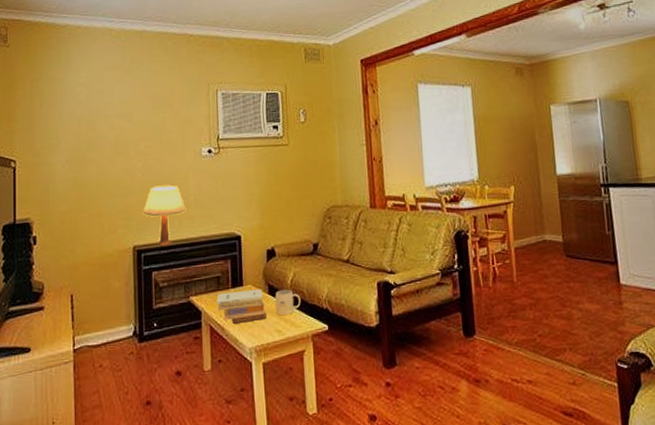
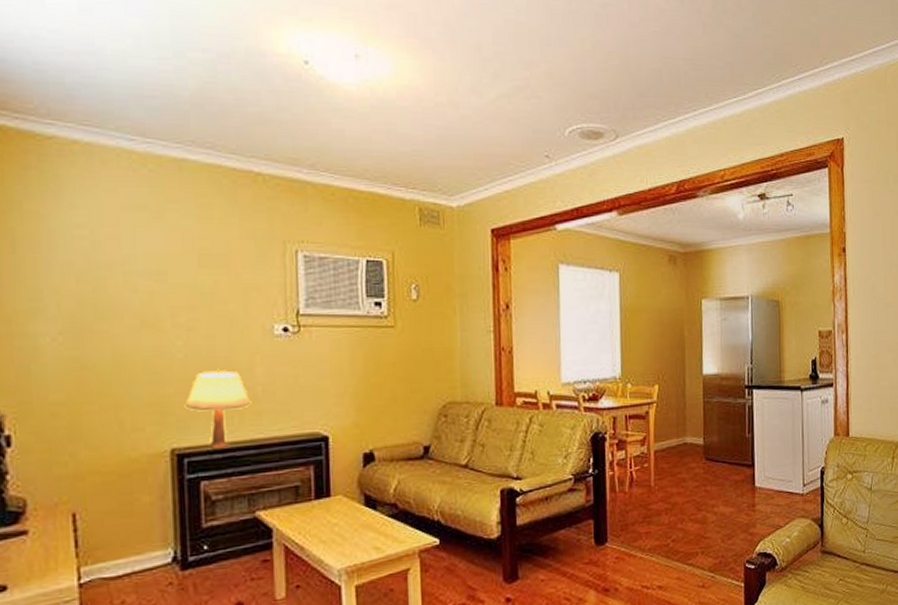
books: present [217,289,267,324] -> none [294,499,361,542]
mug: present [274,289,301,316] -> none [372,499,406,531]

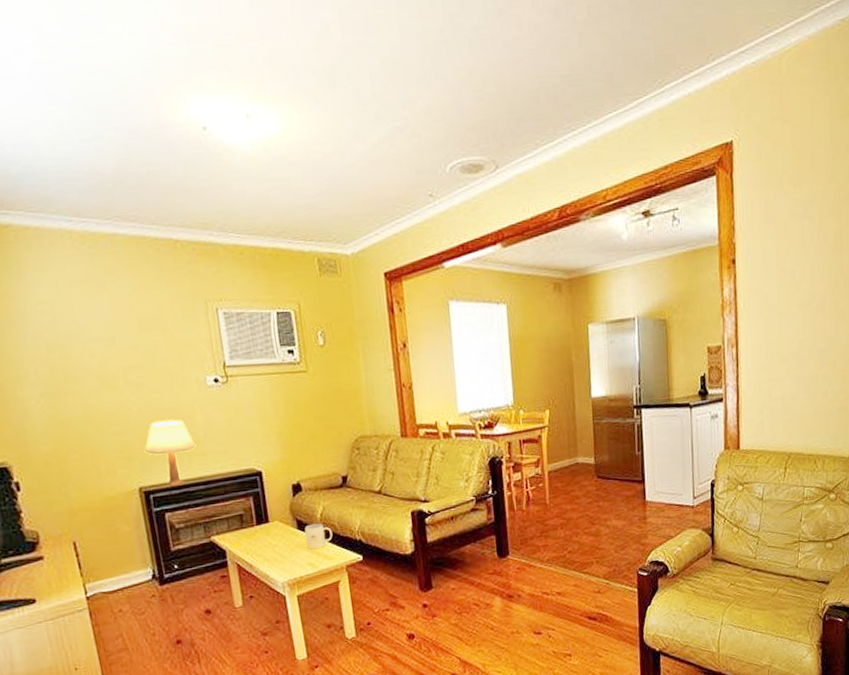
mug: none [372,499,406,531] -> present [304,523,333,550]

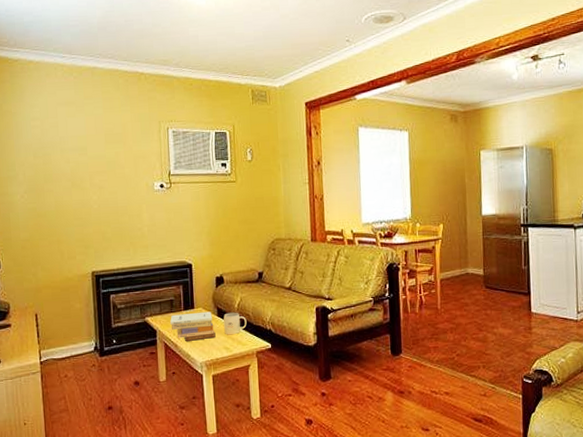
table lamp: present [145,419,195,487] -> none [100,216,140,273]
books: none [241,524,297,560] -> present [170,311,216,341]

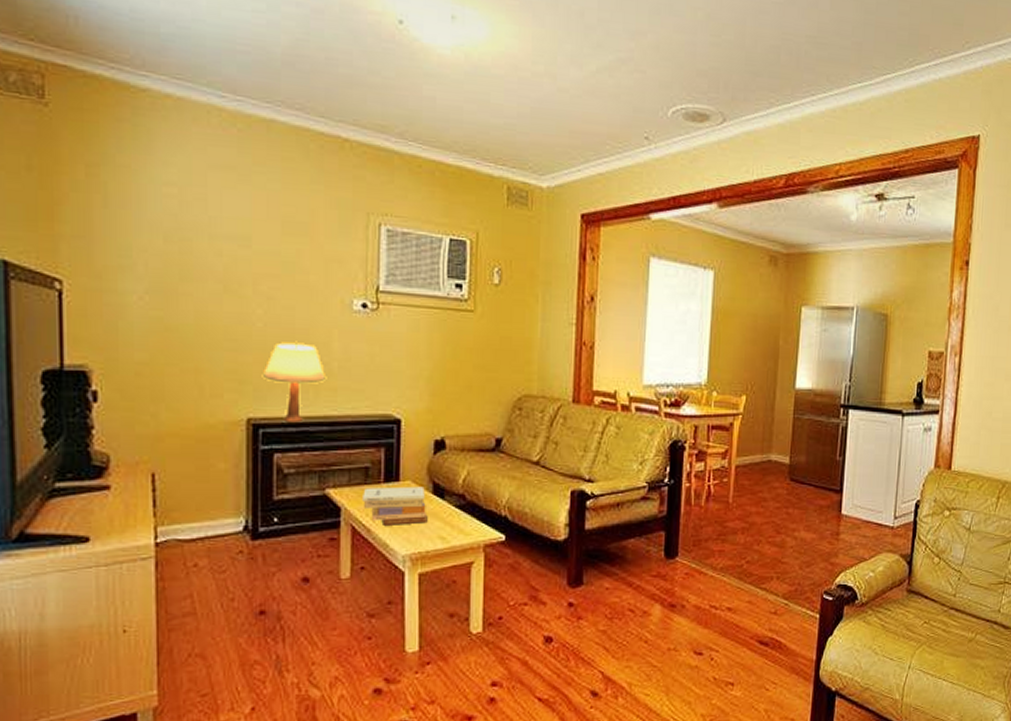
table lamp: none [100,216,140,273] -> present [263,342,325,423]
mug: present [223,312,247,335] -> none [439,490,474,521]

